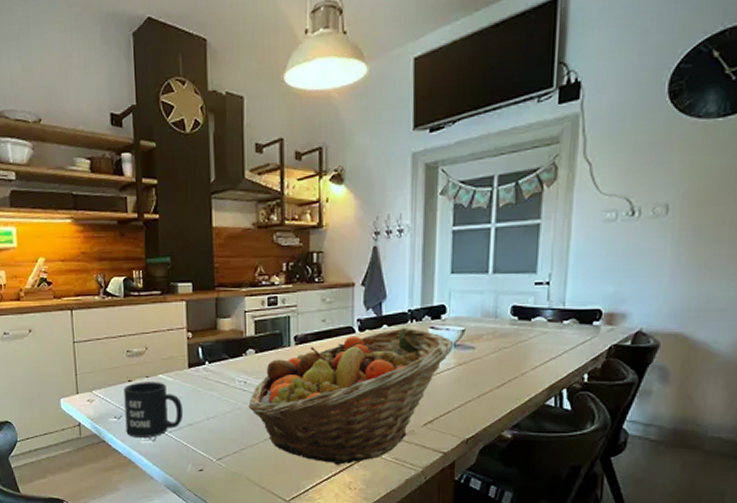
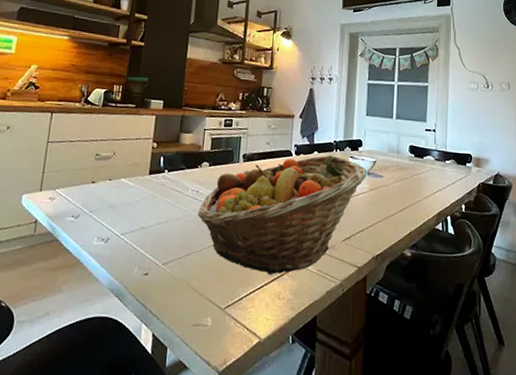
mug: present [124,382,184,438] -> none [80,184,139,239]

